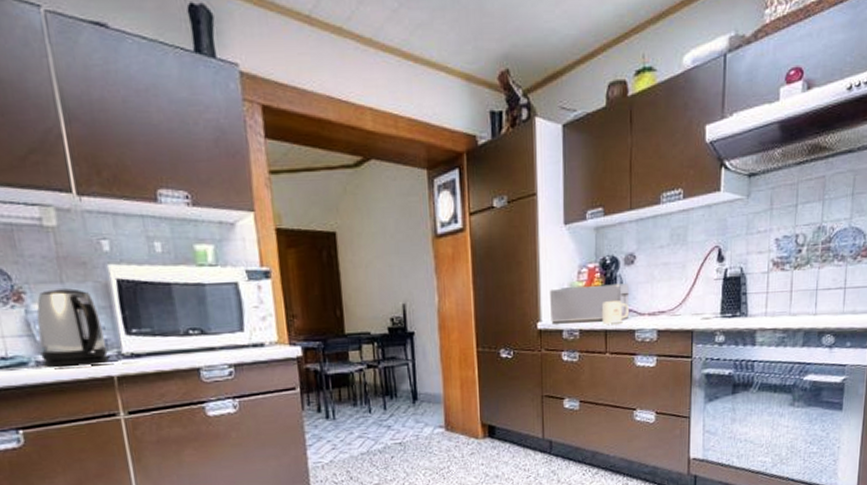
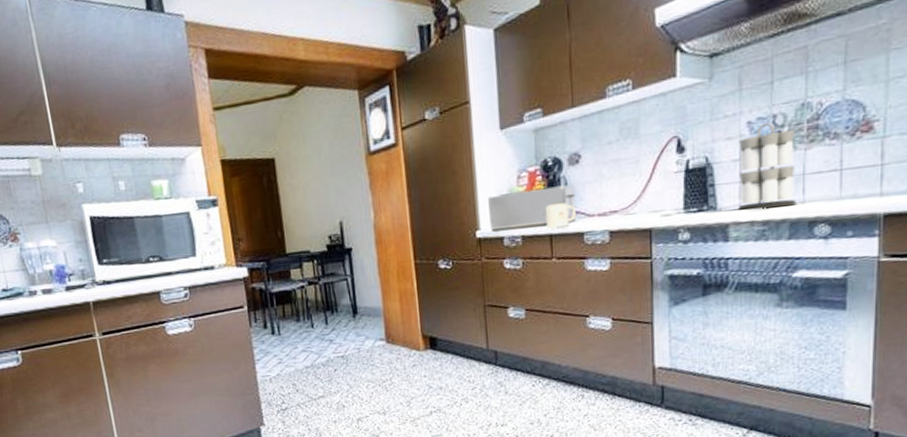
kettle: present [36,288,109,369] -> none [28,227,86,297]
spice rack: none [764,241,812,319] -> present [738,122,796,211]

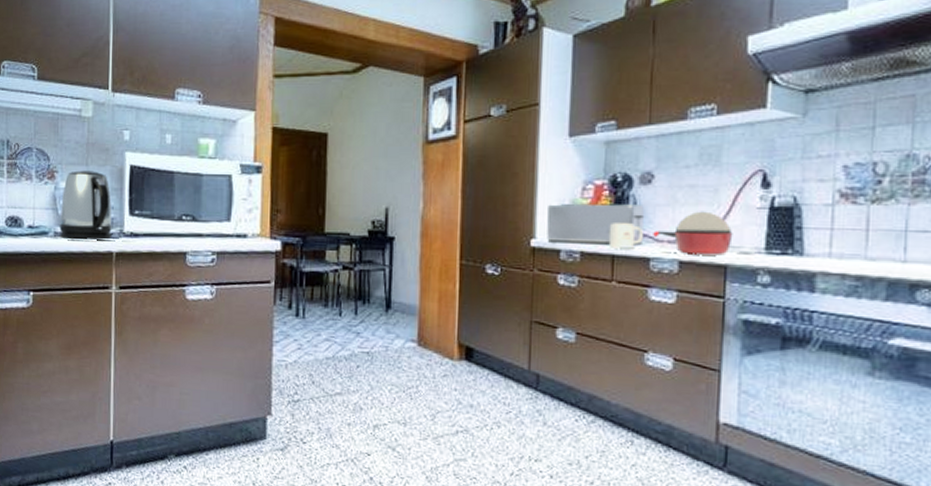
kettle: none [28,227,86,297] -> present [59,170,112,241]
saucepan: none [585,182,655,225] -> present [653,211,733,256]
spice rack: present [738,122,796,211] -> none [827,169,897,264]

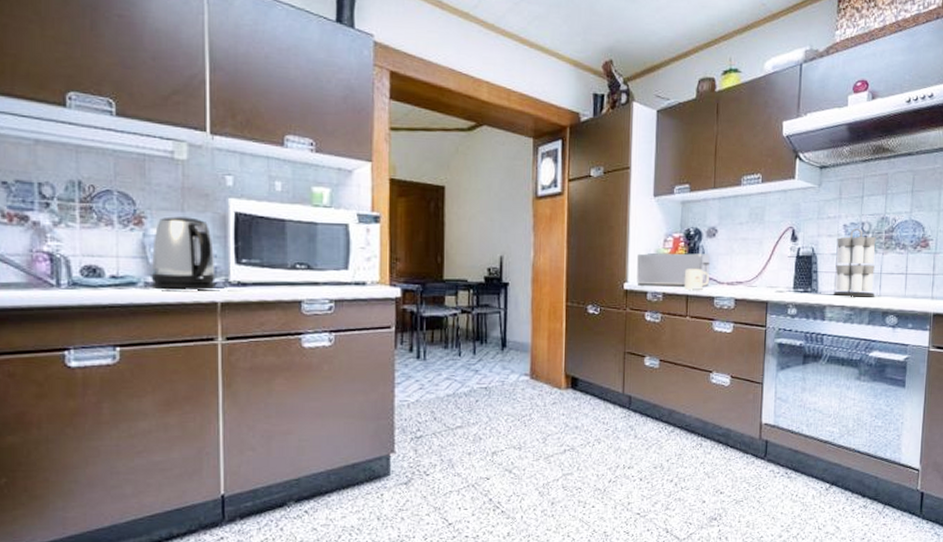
saucepan: present [653,211,733,256] -> none [716,259,772,294]
spice rack: none [827,169,897,264] -> present [833,228,876,298]

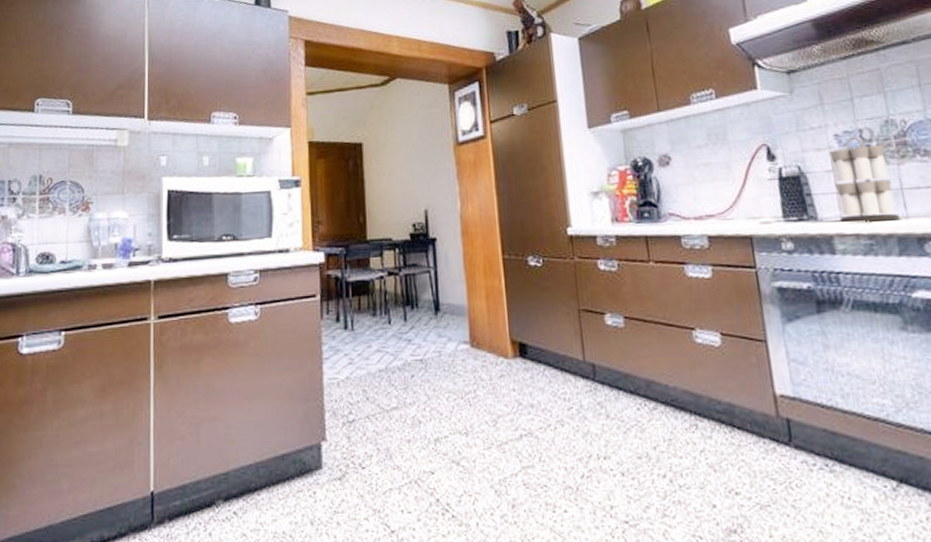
kettle: present [151,216,215,291] -> none [94,198,150,272]
toaster: present [637,253,711,288] -> none [578,185,671,231]
mug: present [684,269,709,290] -> none [638,204,671,230]

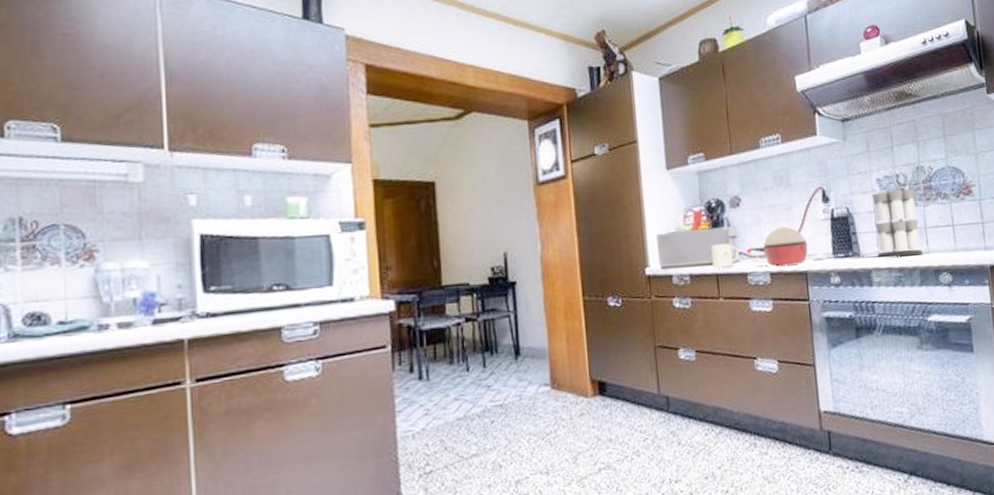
toaster: none [578,185,671,231] -> present [656,226,740,271]
mug: none [638,204,671,230] -> present [710,243,739,268]
saucepan: none [679,186,752,229] -> present [747,226,808,266]

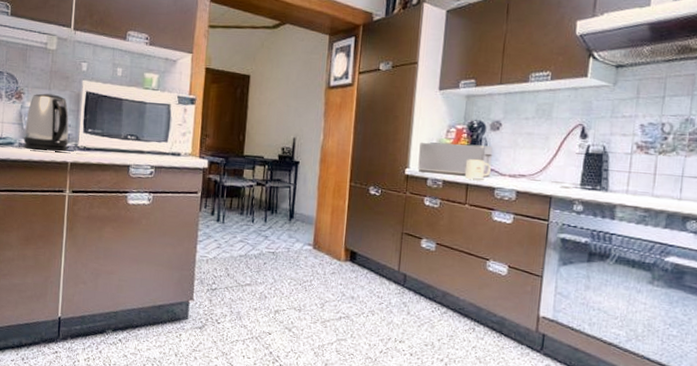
kettle: none [105,245,181,333] -> present [23,93,69,152]
saucepan: present [747,226,808,266] -> none [498,153,558,189]
spice rack: present [872,181,923,259] -> none [625,128,678,201]

